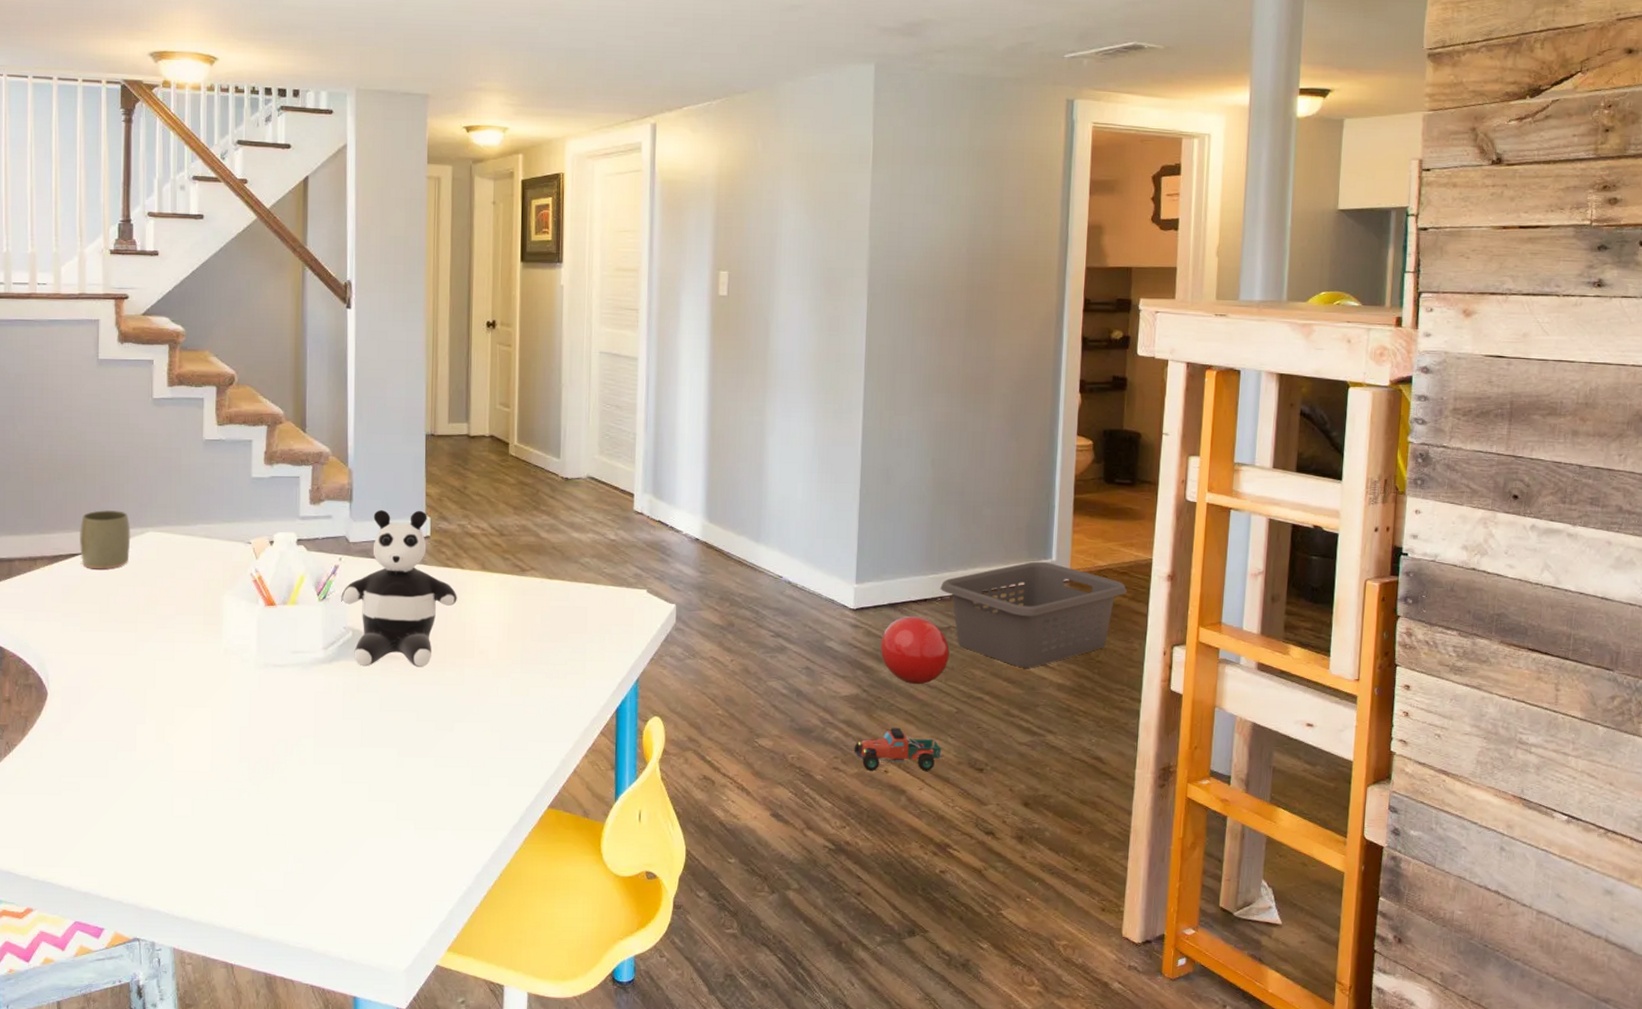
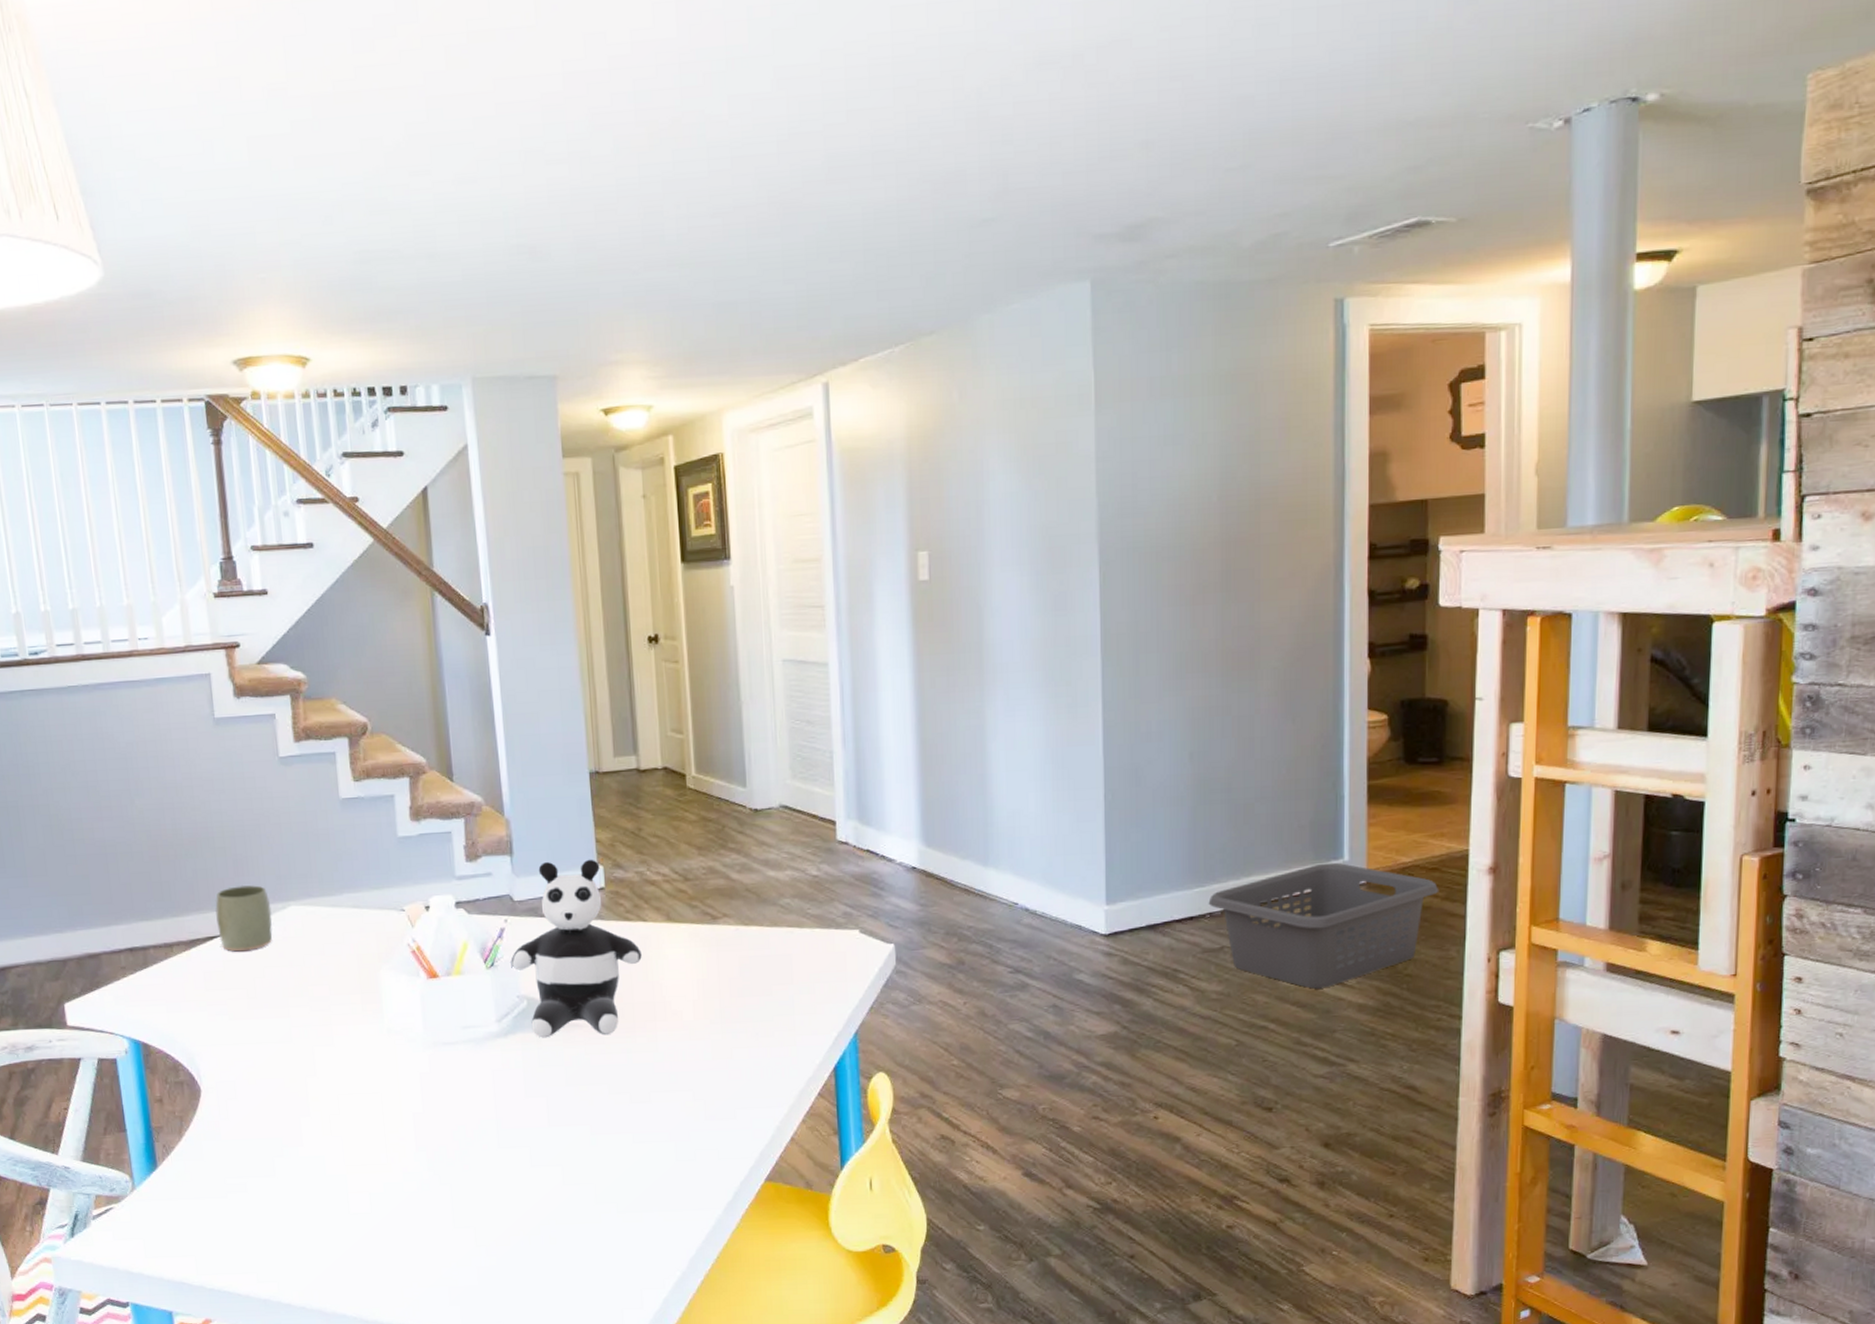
toy truck: present [854,727,943,771] -> none [1116,1067,1223,1118]
ball: present [880,615,950,685] -> none [1140,937,1224,1017]

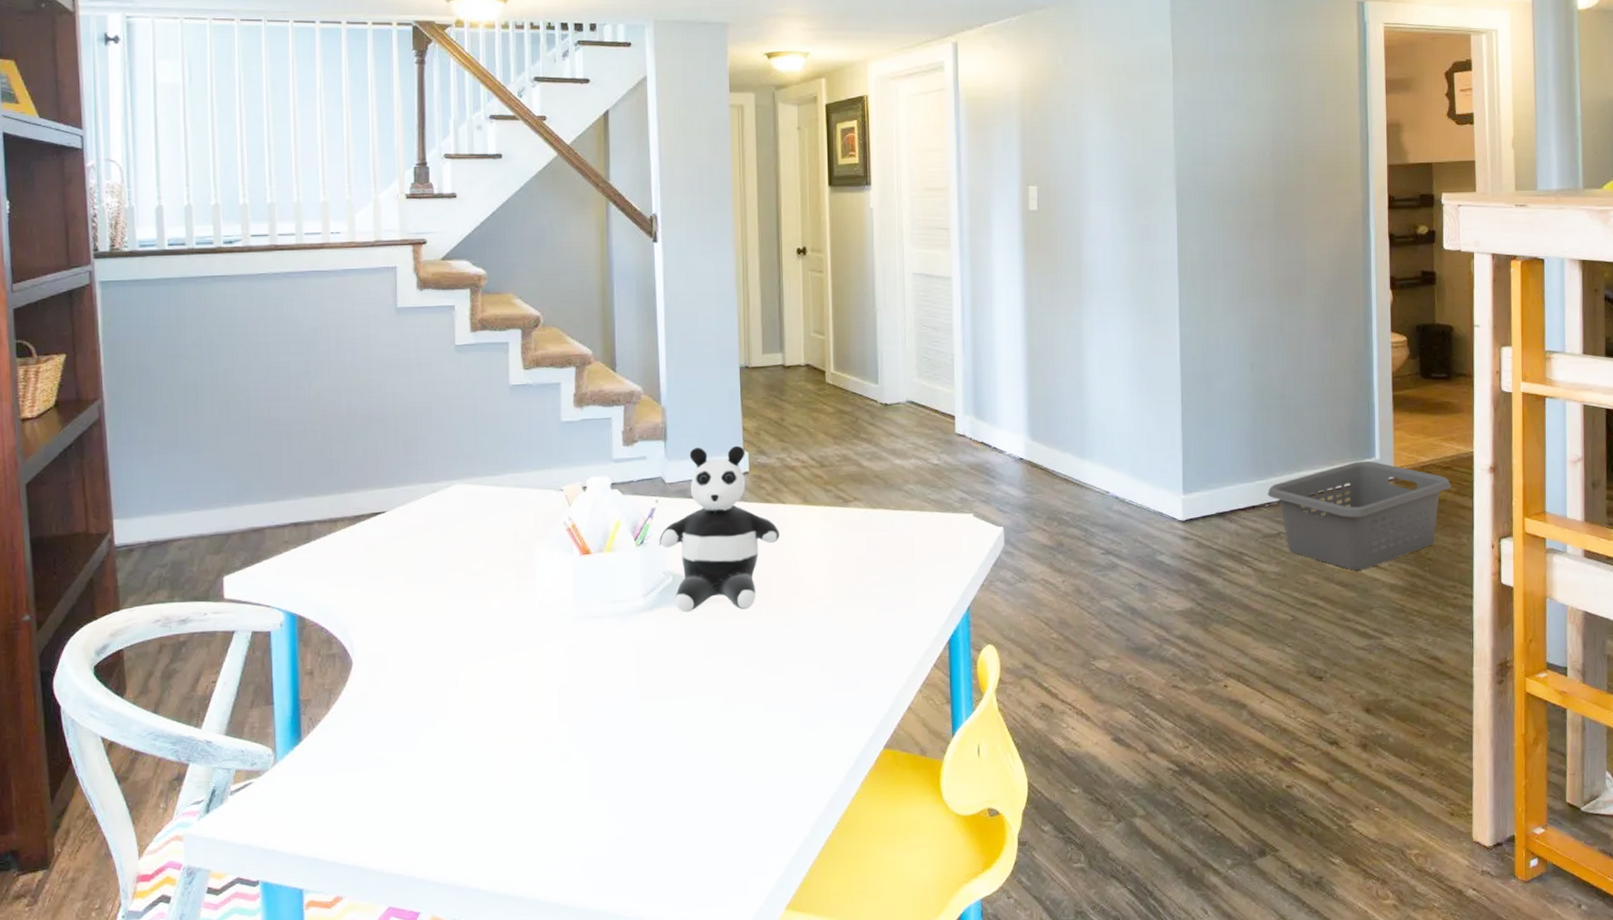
mug: present [215,885,273,952] -> none [382,463,437,528]

